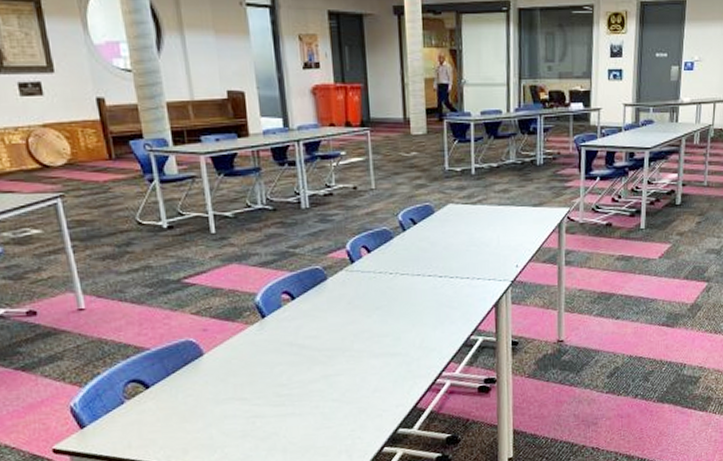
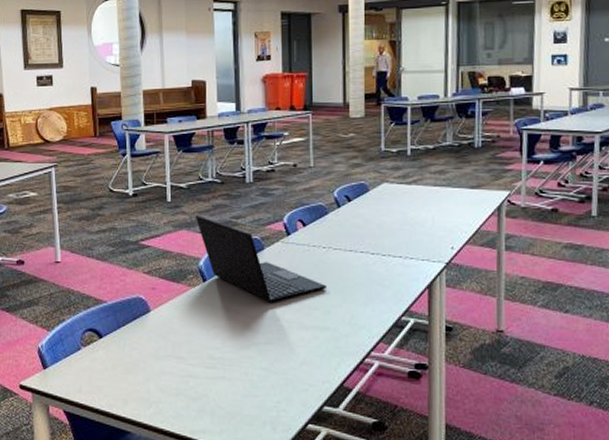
laptop: none [245,247,397,334] -> present [195,215,328,302]

